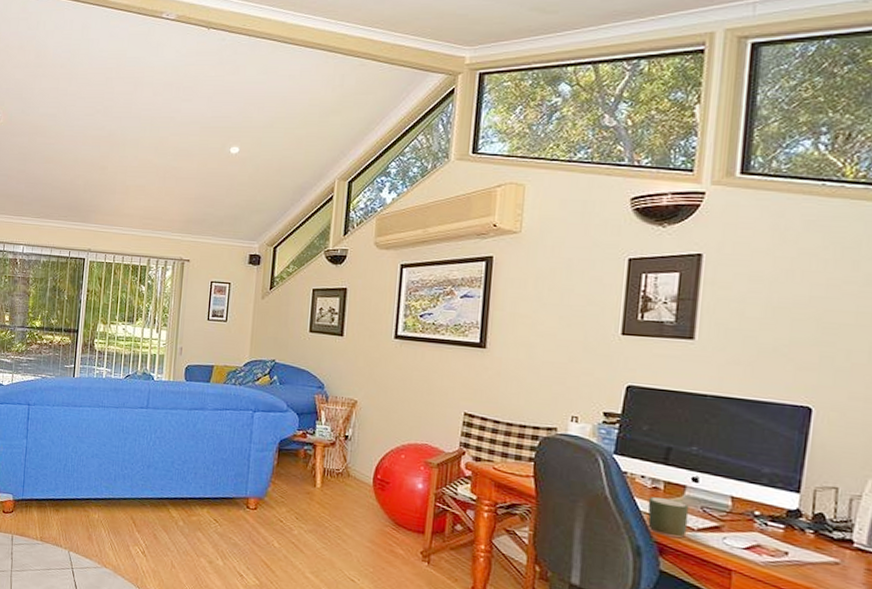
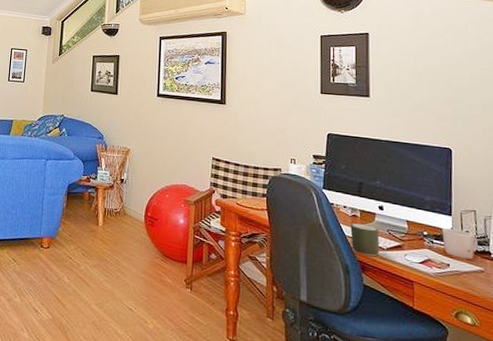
mug: none [781,507,835,548] -> present [442,227,478,260]

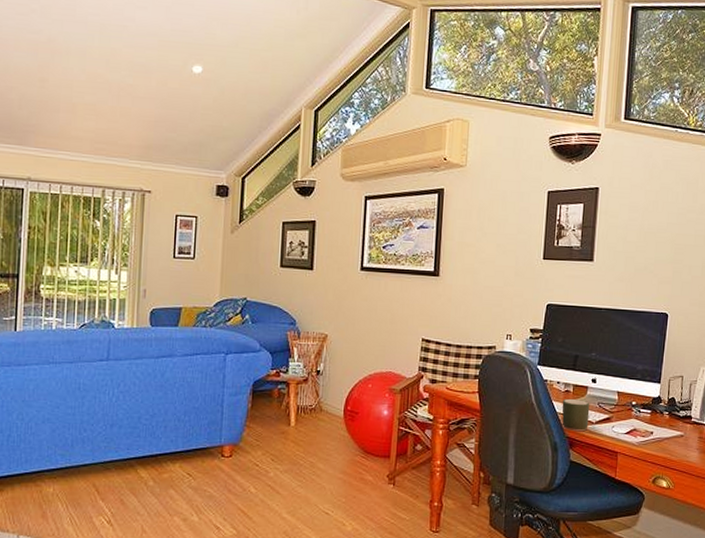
mug: present [442,227,478,260] -> none [649,395,681,425]

